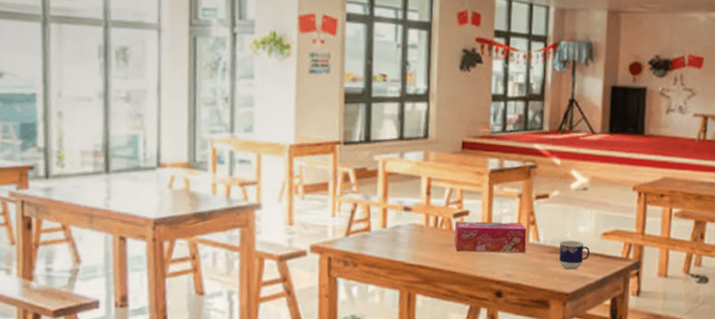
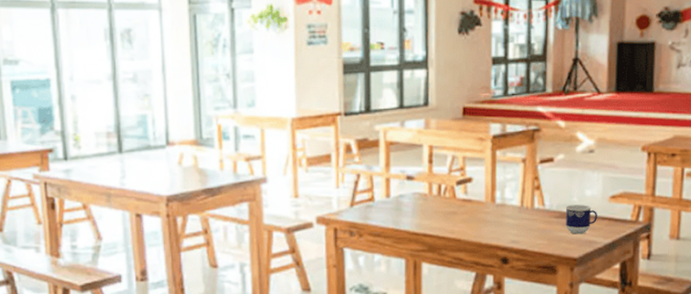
tissue box: present [454,221,527,253] -> none [458,188,532,219]

